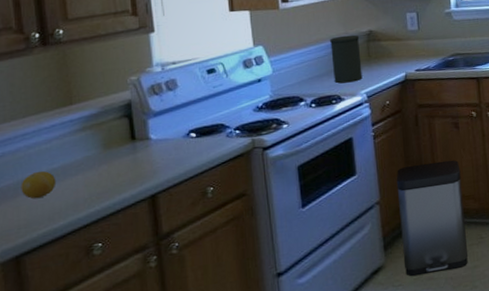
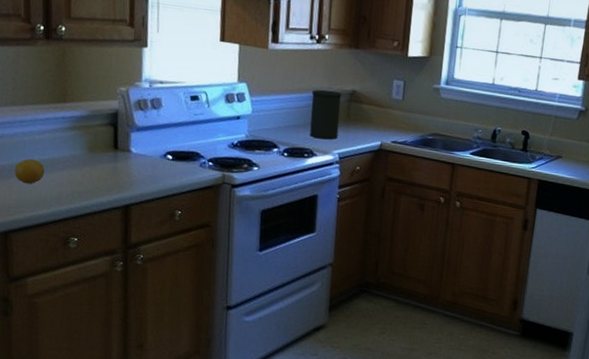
pedal bin: present [396,159,469,277] -> none [345,236,418,347]

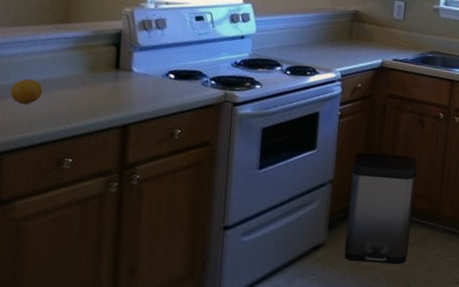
canister: present [309,89,341,140] -> none [312,10,344,58]
pedal bin: none [345,236,418,347] -> present [344,152,418,264]

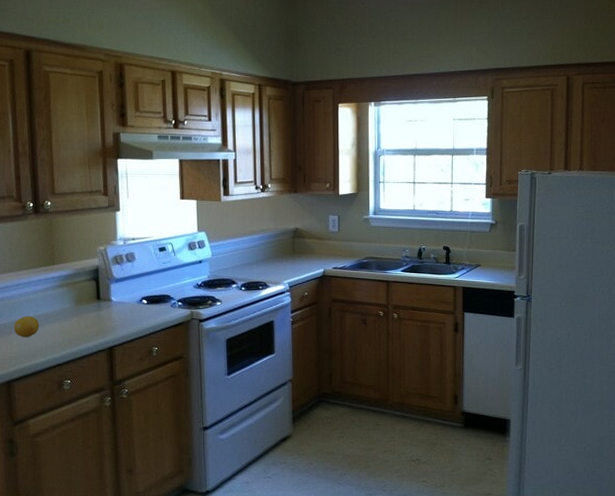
pedal bin: present [344,152,418,264] -> none [308,352,365,449]

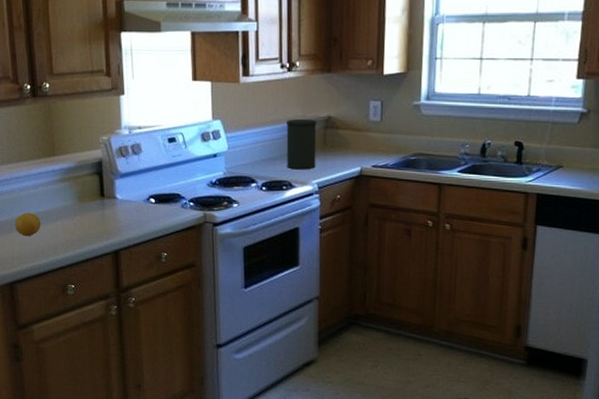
canister: none [260,230,287,272] -> present [285,118,317,170]

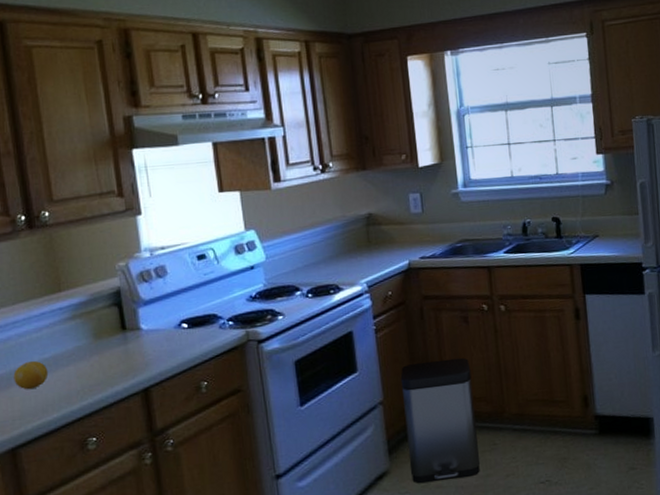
canister: present [285,118,317,170] -> none [325,218,362,272]
pedal bin: none [336,267,407,380] -> present [400,357,481,484]

